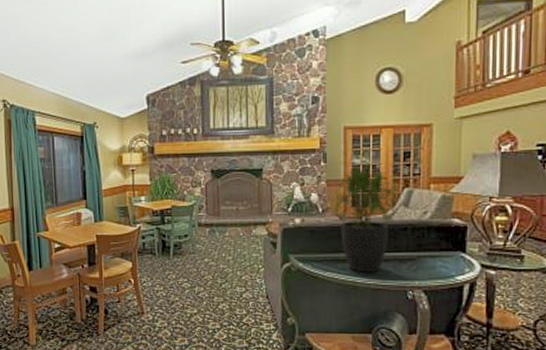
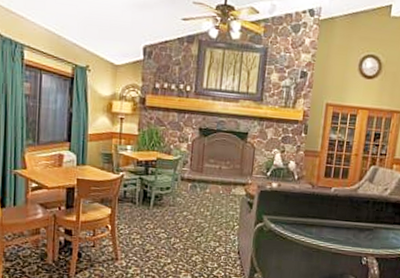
potted plant: present [328,165,399,273] -> none [304,140,366,239]

